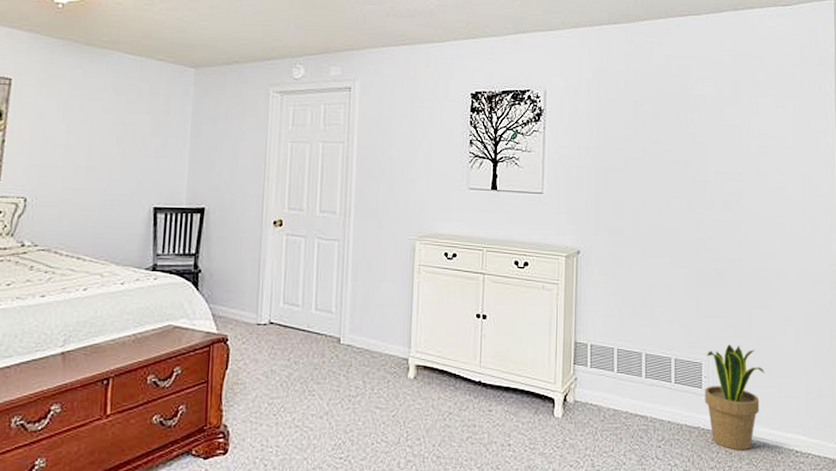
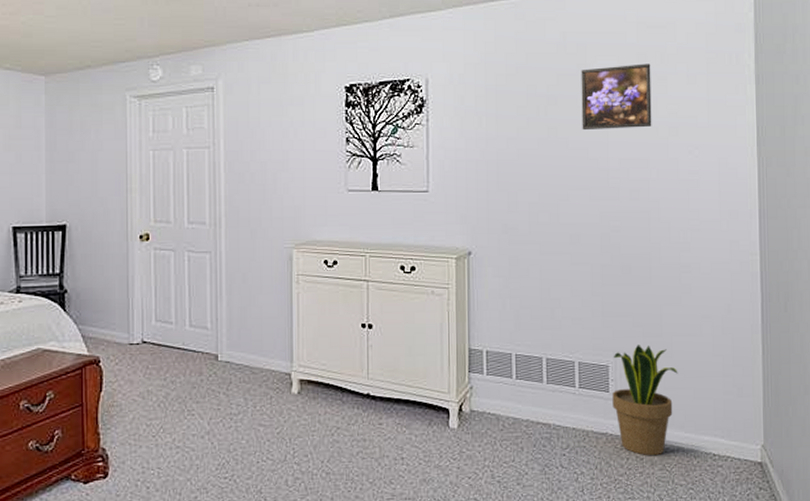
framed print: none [682,87,745,145] -> present [581,63,652,131]

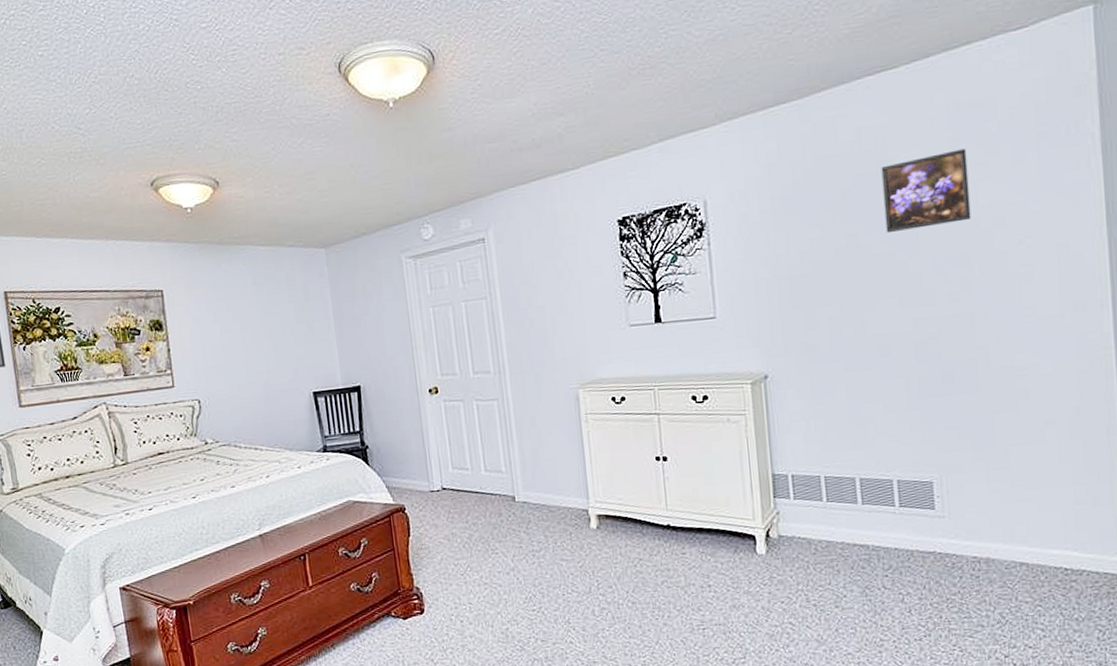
potted plant: present [612,345,678,456] -> none [937,457,1017,573]

